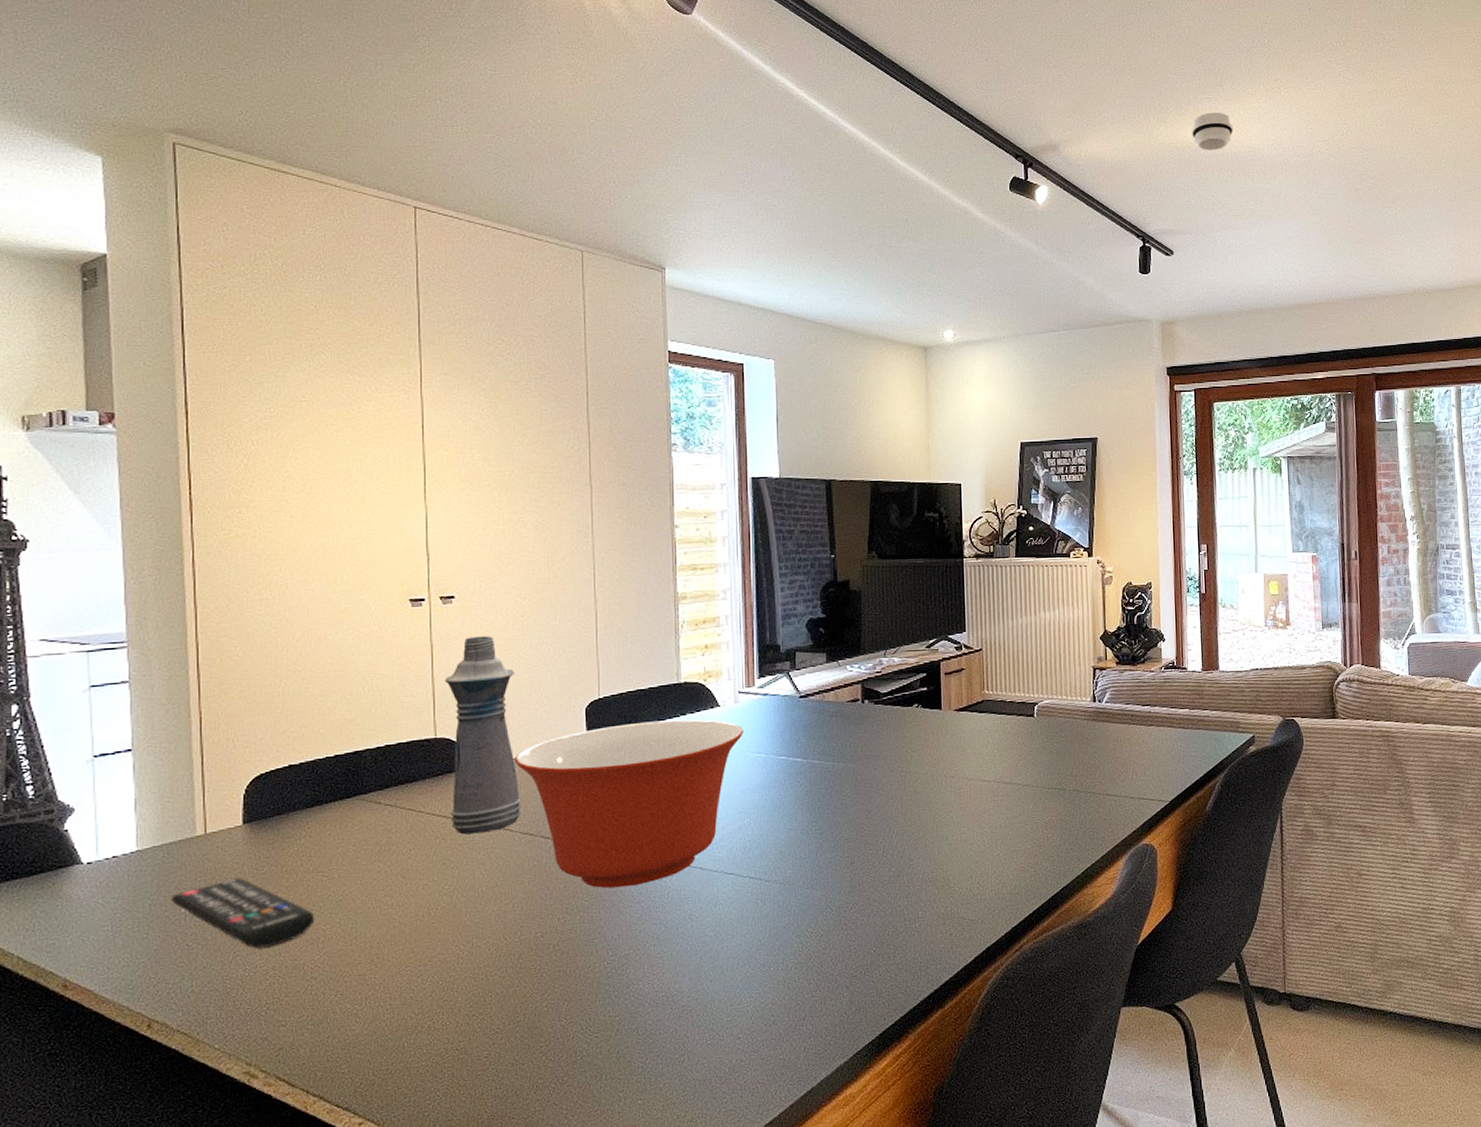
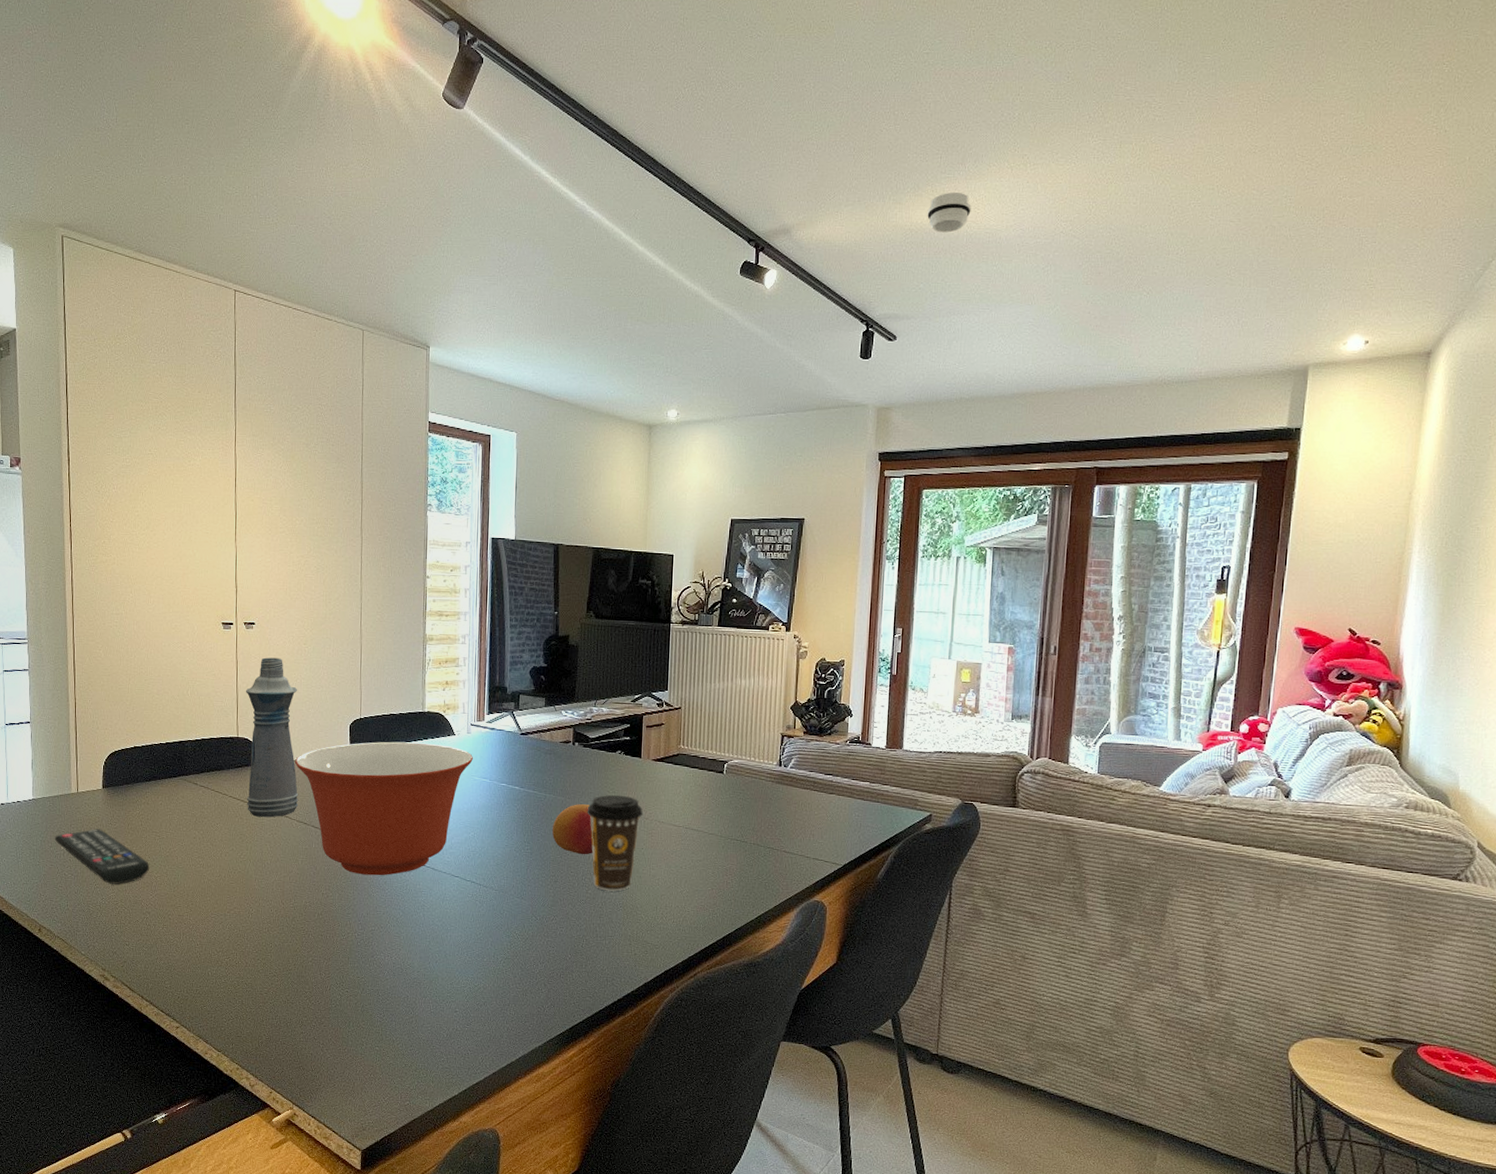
fruit: none [844,769,894,828] -> present [552,804,594,855]
coffee cup: none [883,754,948,866] -> present [587,794,643,892]

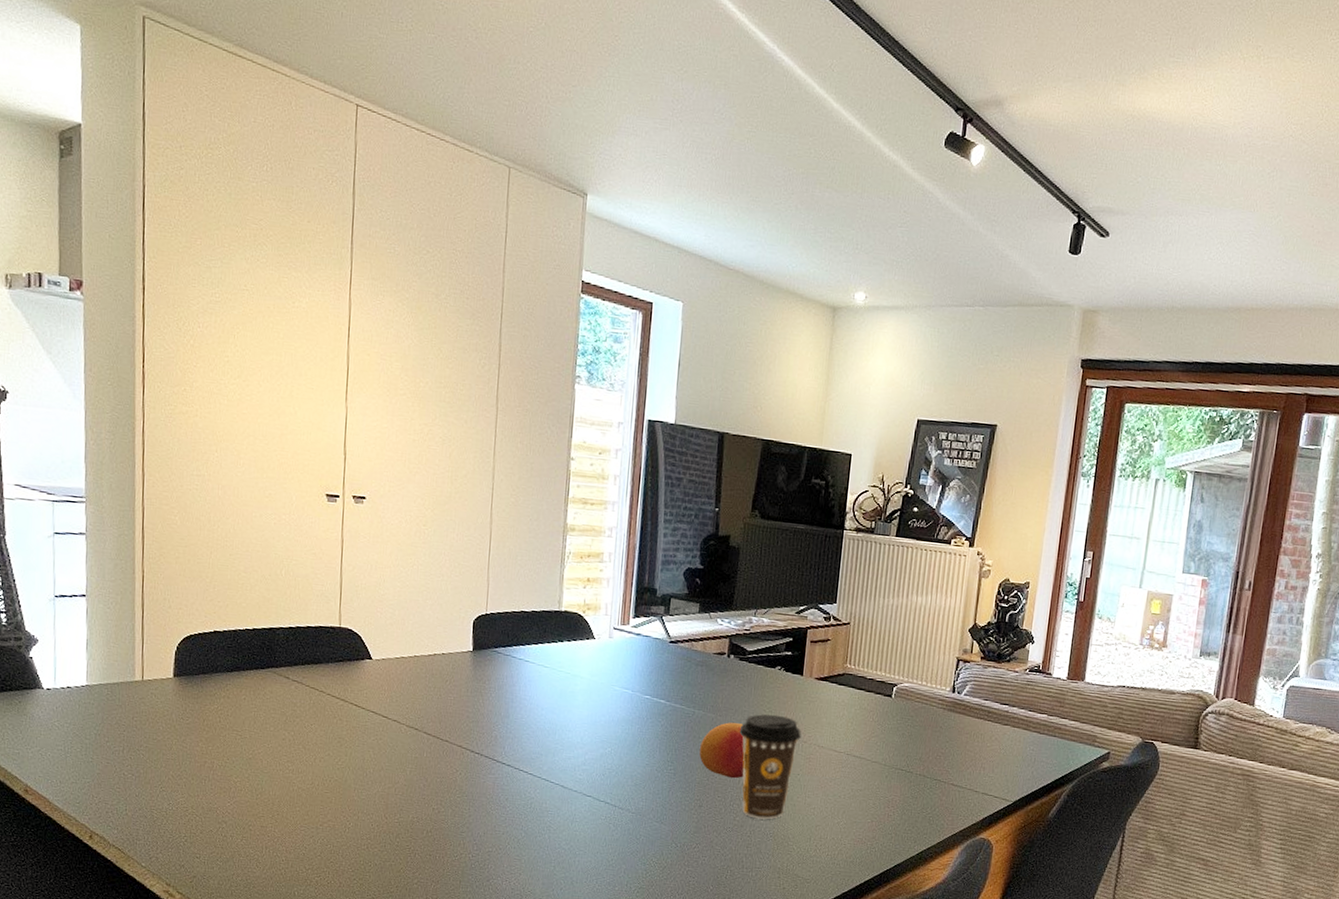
remote control: present [54,829,150,884] -> none [112,723,229,788]
bottle: present [246,657,299,818] -> none [348,537,413,721]
mixing bowl: present [294,741,473,876] -> none [406,641,614,792]
smoke detector: present [927,193,971,233] -> none [1151,79,1199,124]

